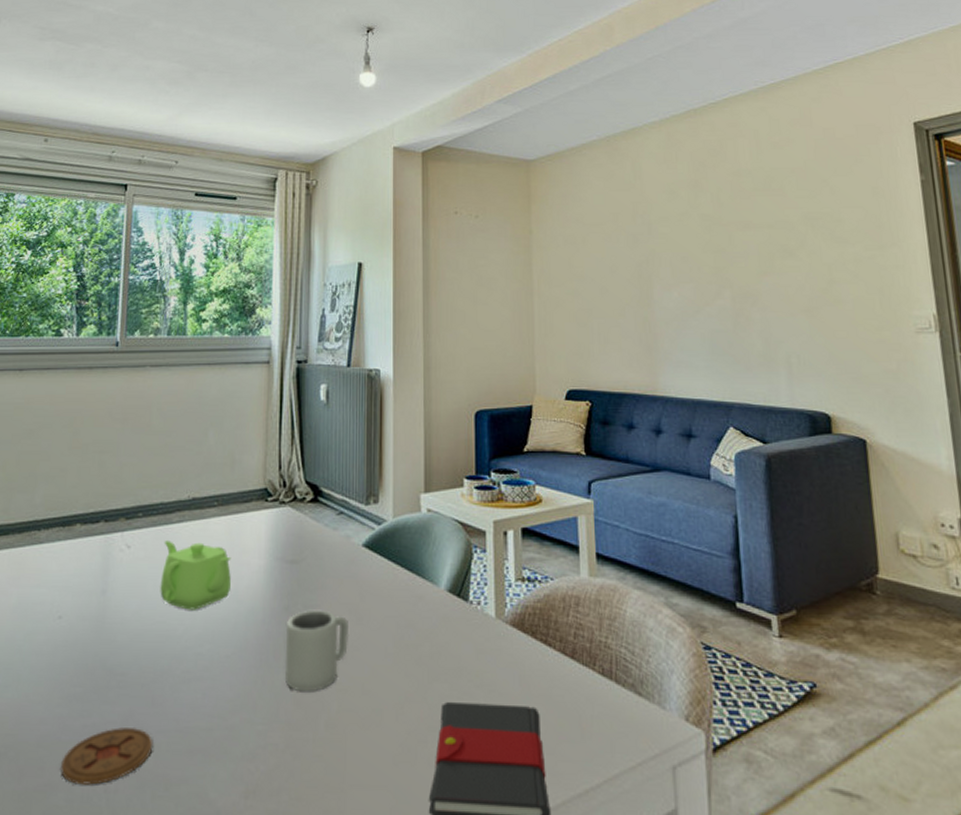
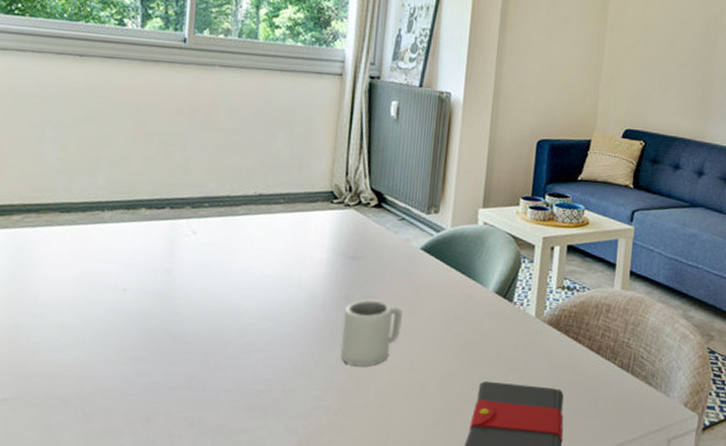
coaster: present [61,728,152,785] -> none [126,386,214,431]
teapot: present [160,541,231,610] -> none [224,230,295,293]

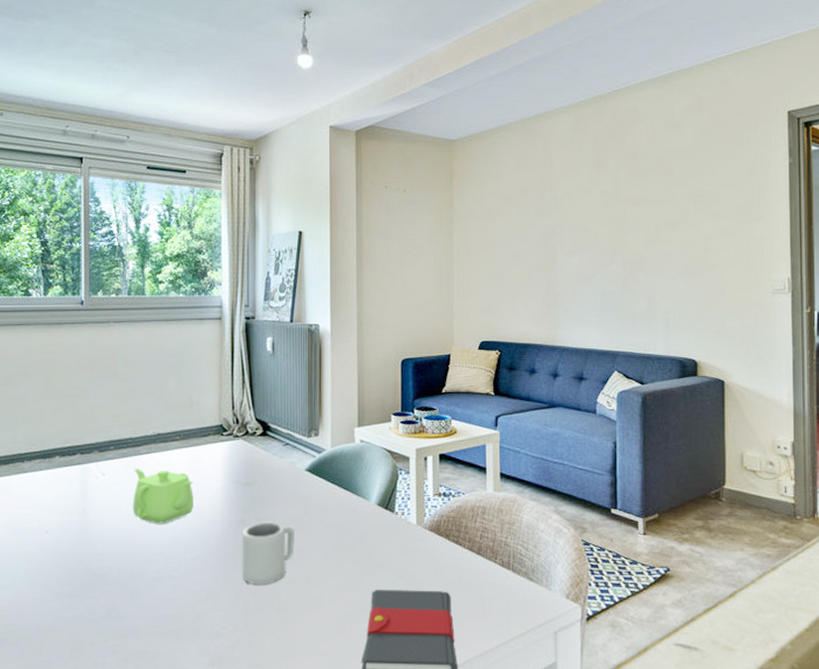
teapot: none [224,230,295,293] -> present [133,469,193,524]

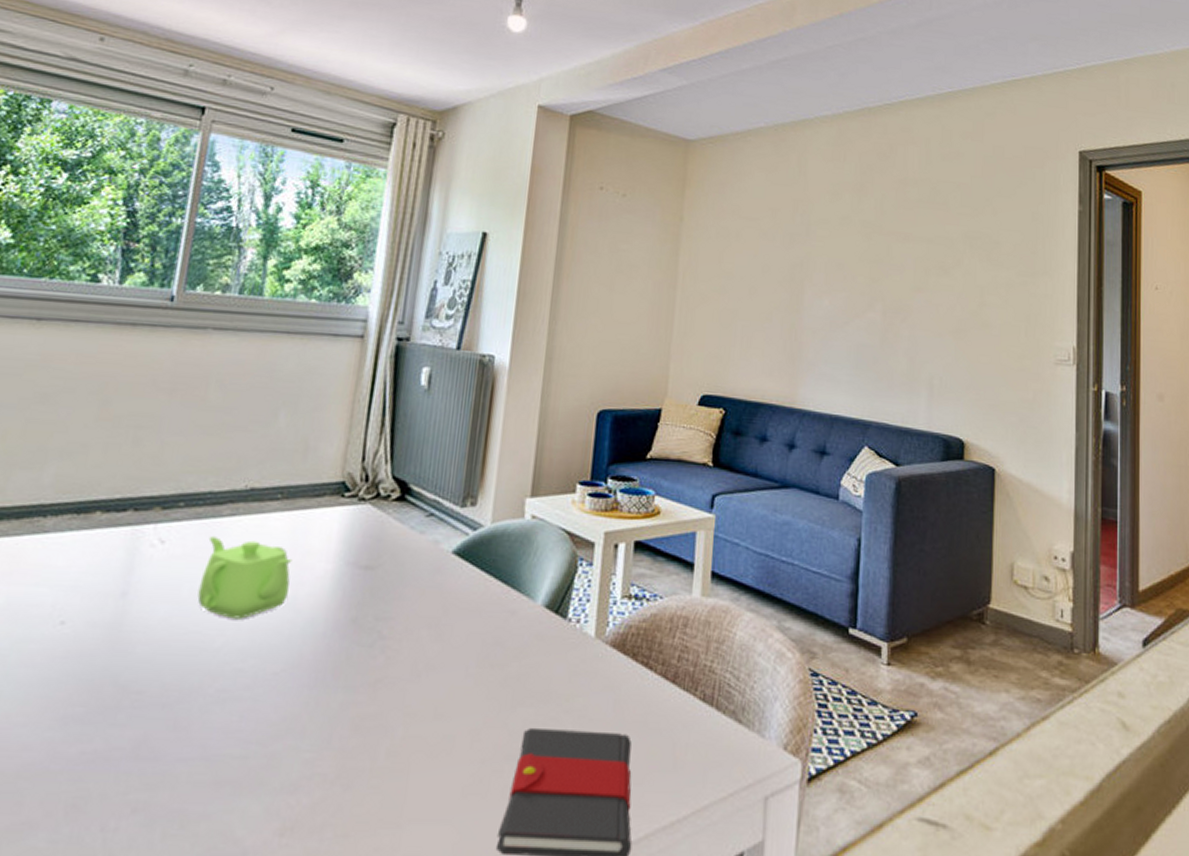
cup: present [241,521,295,585] -> none [344,622,426,716]

